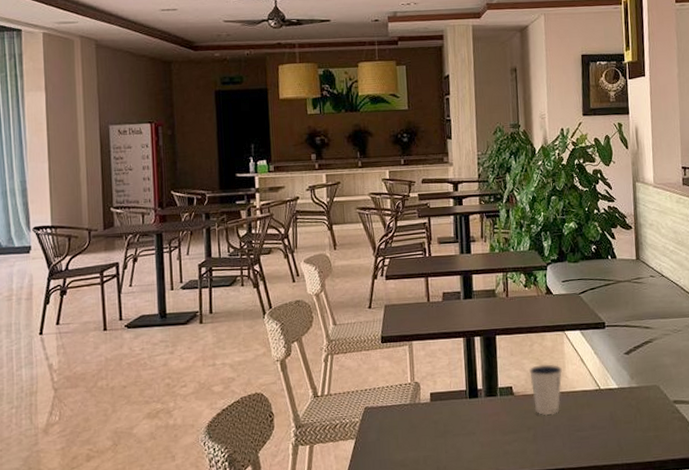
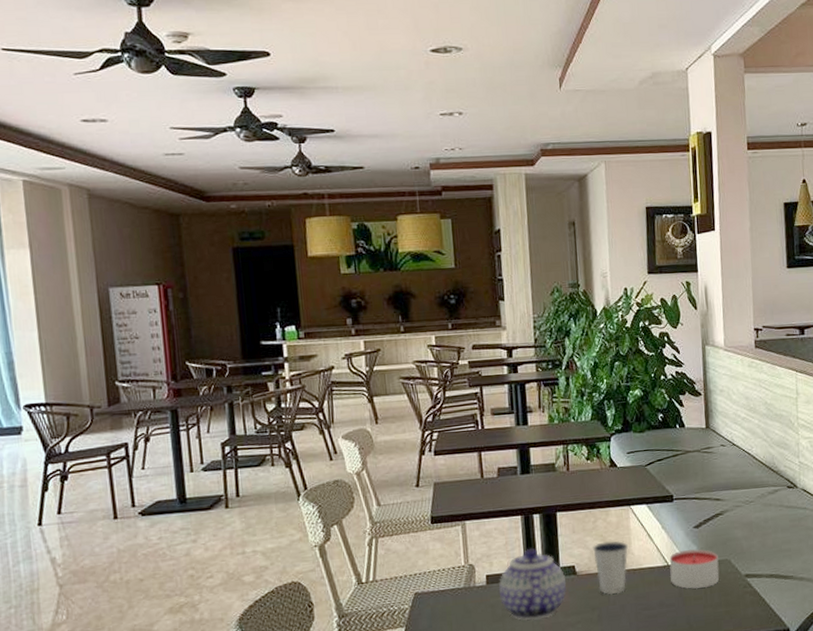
teapot: none [441,369,505,437] -> present [498,548,567,620]
candle: none [601,374,649,413] -> present [669,549,720,589]

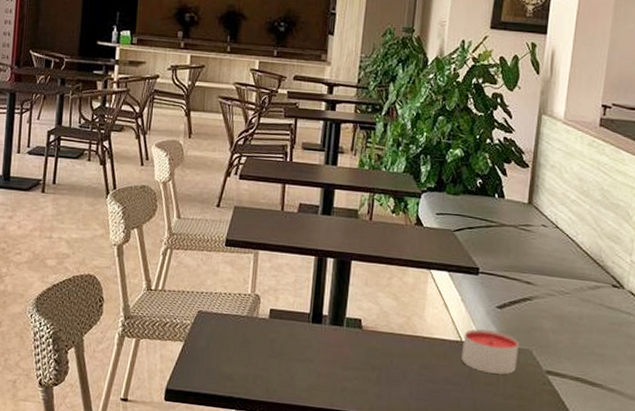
teapot: present [498,548,567,620] -> none [279,292,350,366]
dixie cup: present [593,541,629,595] -> none [383,301,422,359]

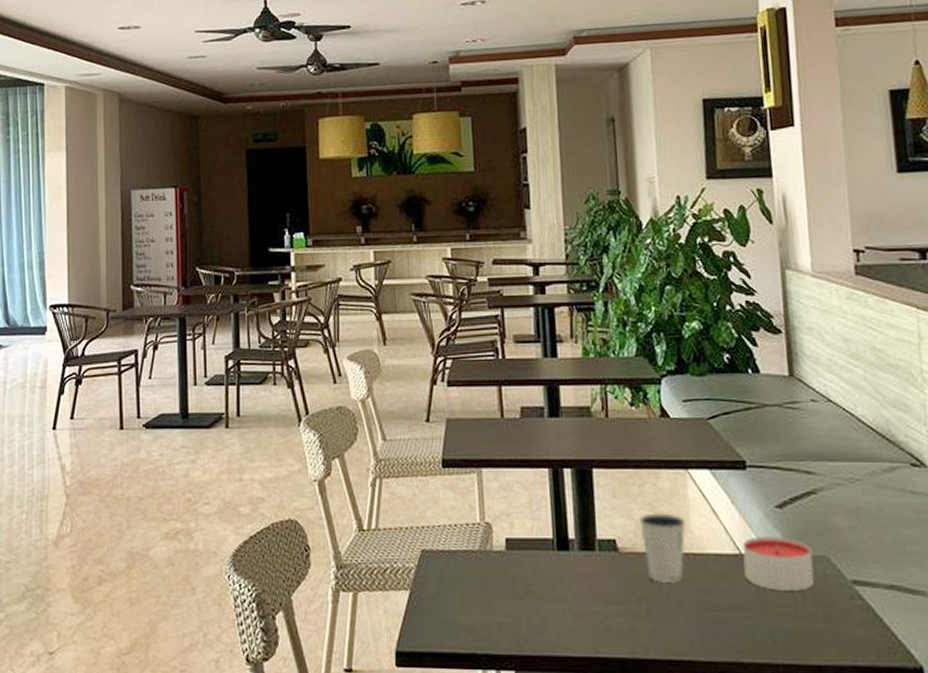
dixie cup: none [383,301,422,359] -> present [639,513,687,584]

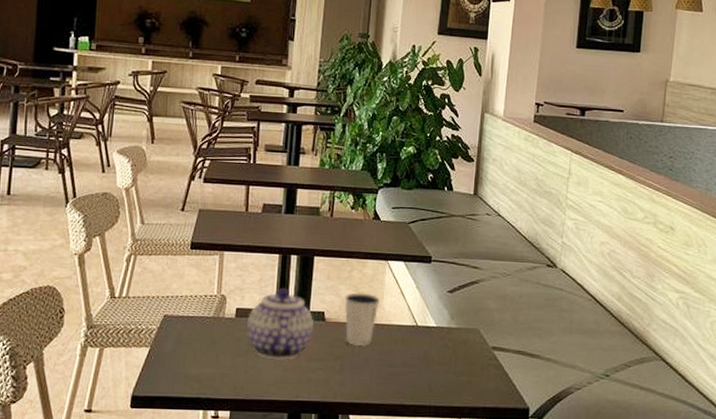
teapot: none [520,511,606,604] -> present [246,289,314,360]
candle: present [742,537,815,591] -> none [417,313,469,353]

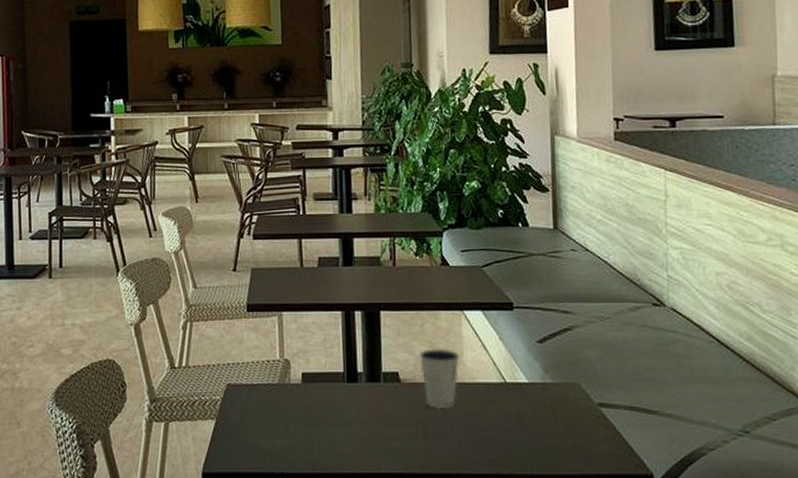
teapot: present [246,289,314,360] -> none [314,349,389,428]

